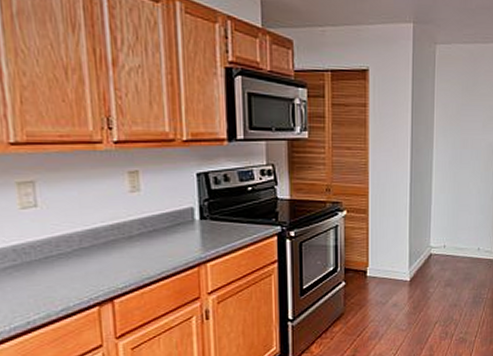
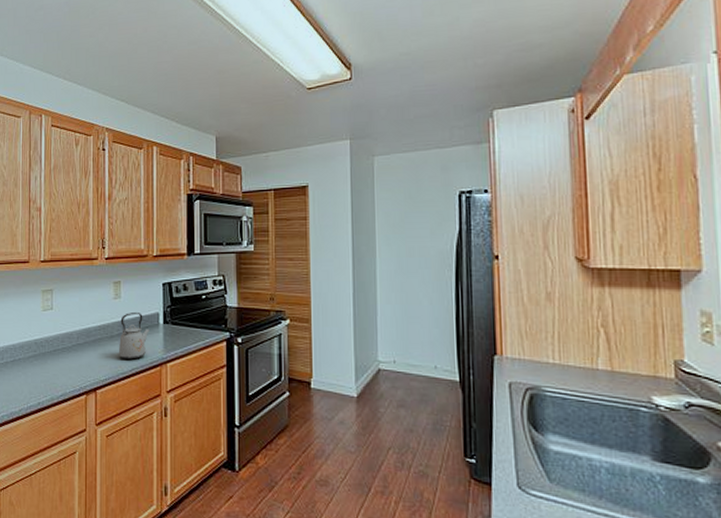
kettle: none [140,206,182,262] -> present [118,311,149,360]

